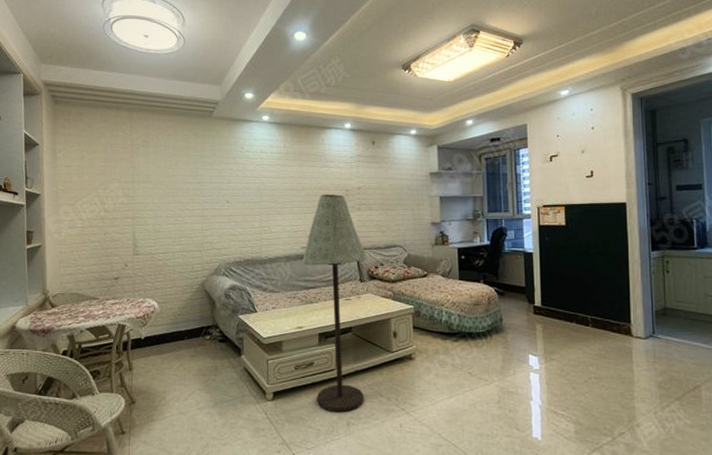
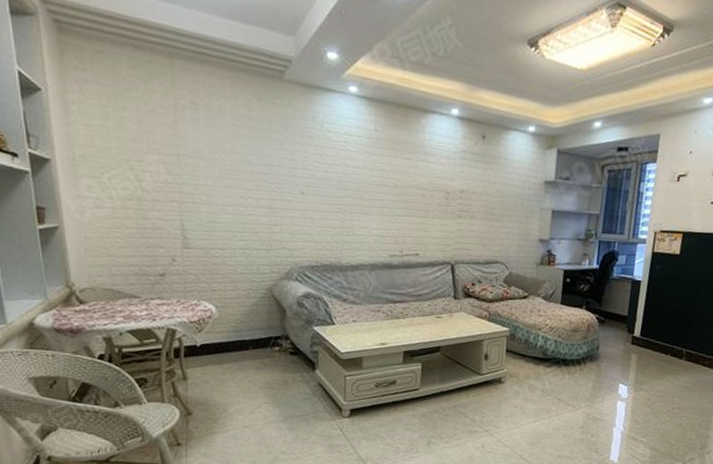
floor lamp: present [301,194,367,413] -> none [389,194,464,432]

